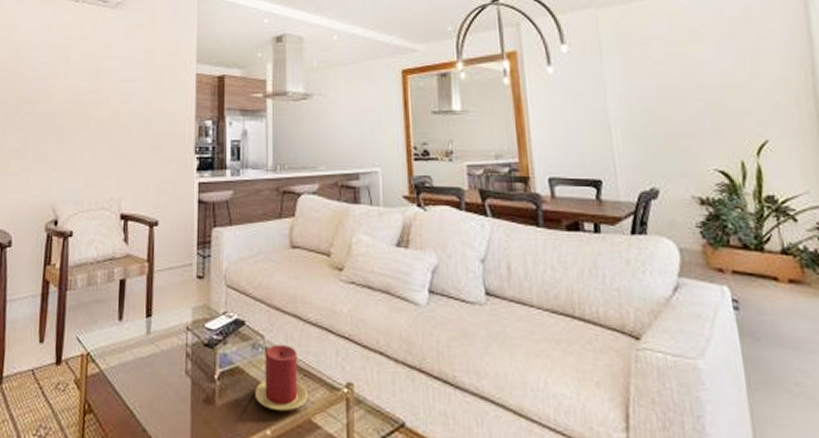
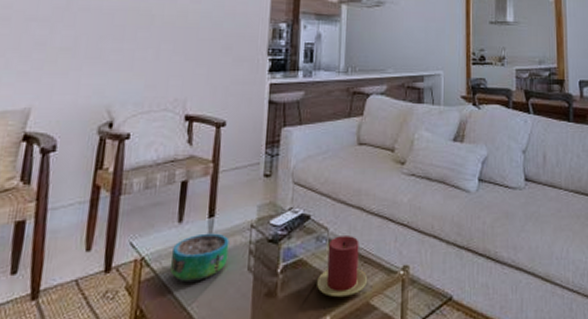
decorative bowl: none [112,332,167,382] -> present [169,233,229,283]

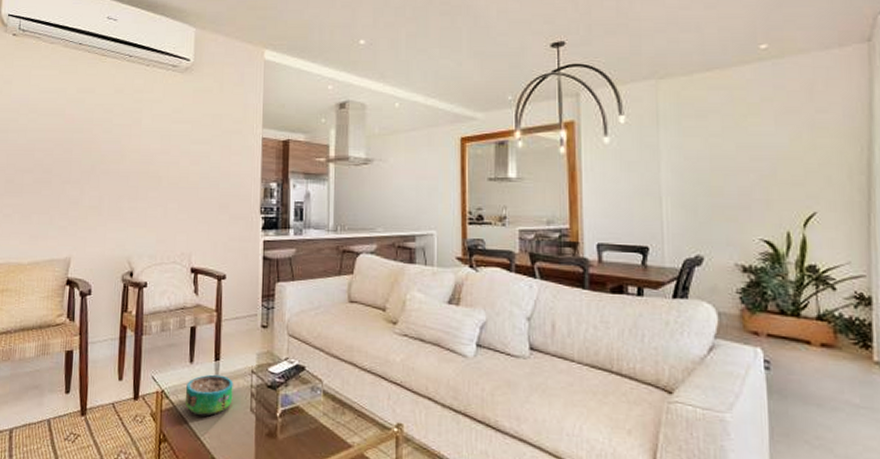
candle: present [317,236,367,297] -> none [313,388,361,446]

